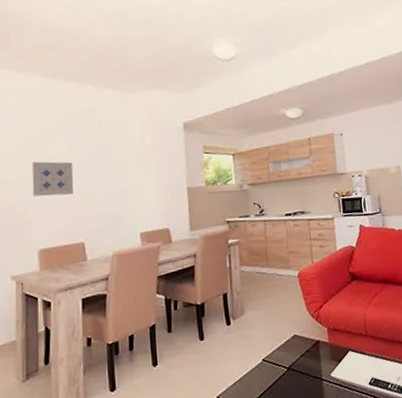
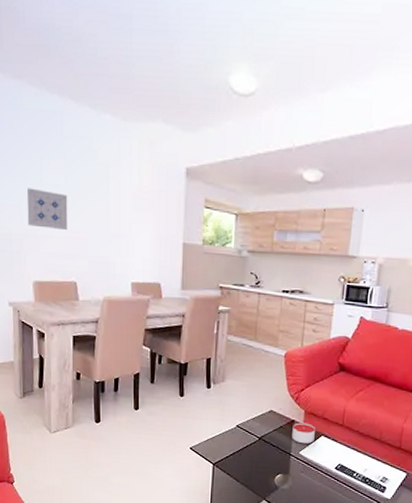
candle: none [318,340,343,364] -> present [292,422,315,444]

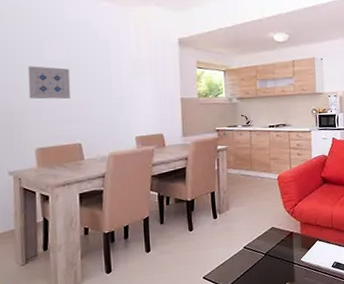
candle: present [292,422,315,444] -> none [292,232,312,251]

